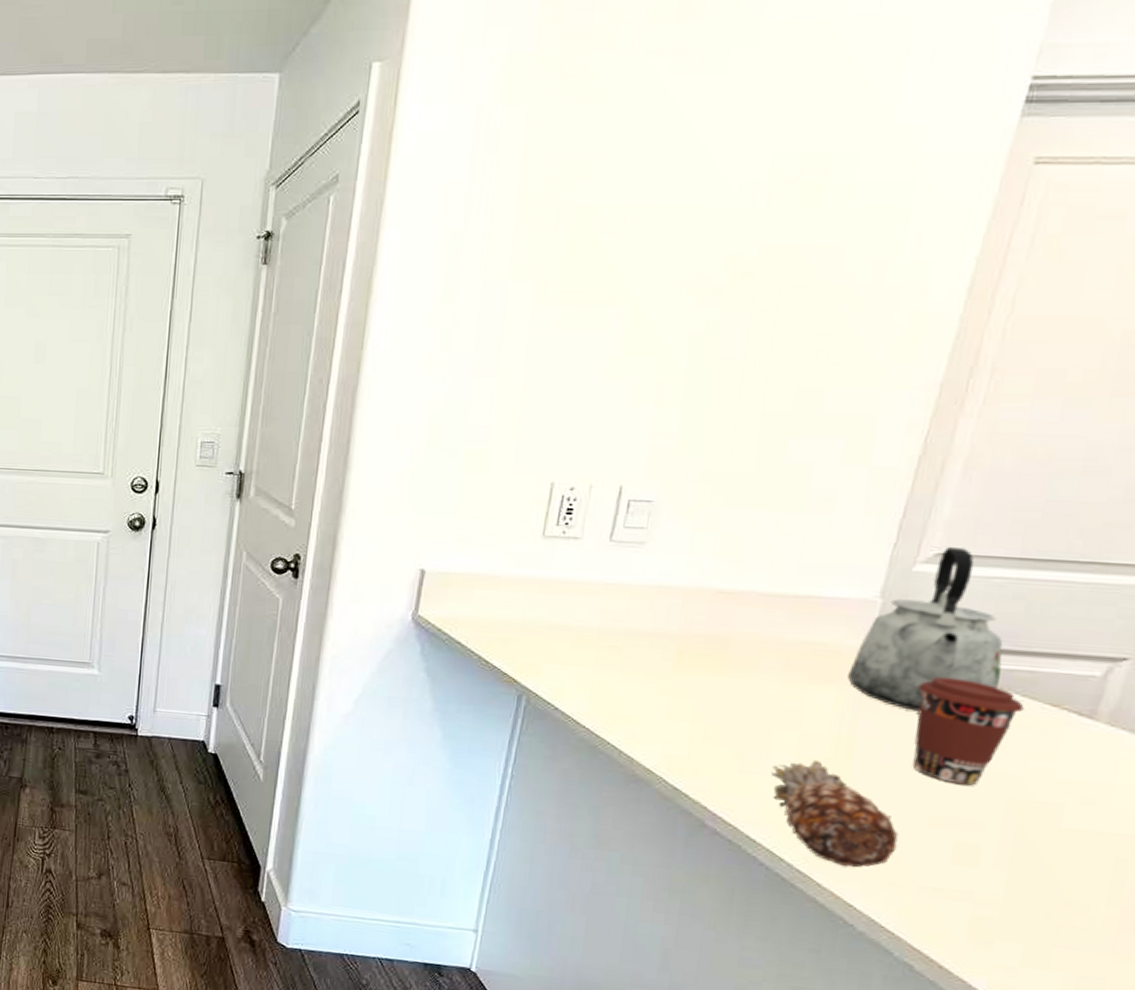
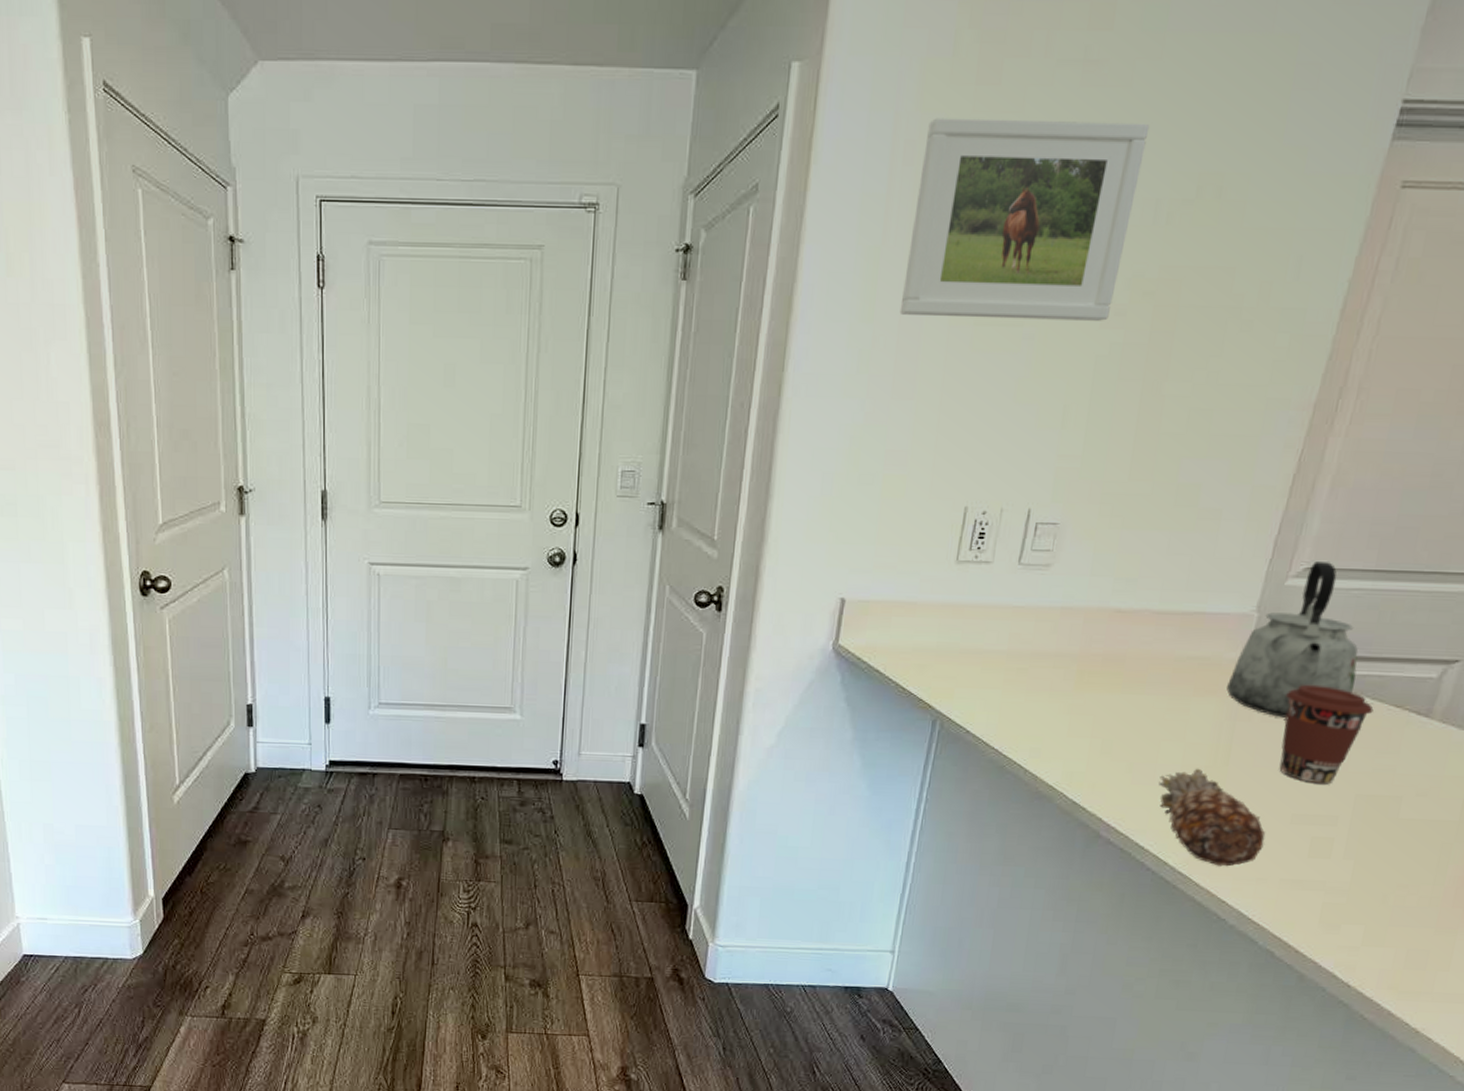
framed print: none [481,107,746,300] -> present [899,118,1150,321]

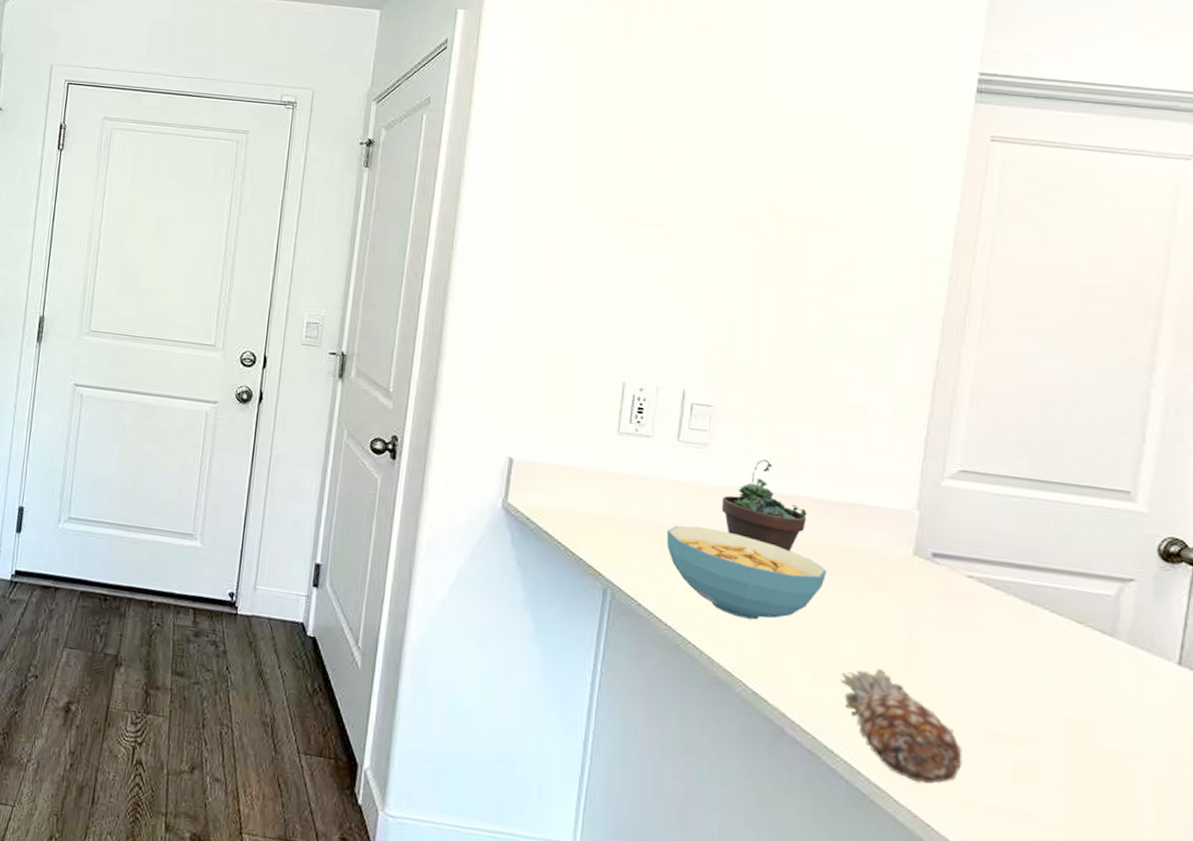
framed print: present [899,118,1150,321] -> none [554,58,762,230]
cereal bowl: none [999,650,1159,735] -> present [666,526,828,620]
succulent plant: none [1058,575,1145,666] -> present [721,459,807,551]
kettle: present [1226,562,1358,718] -> none [898,465,1029,623]
coffee cup: present [1279,684,1374,784] -> none [961,589,1054,701]

